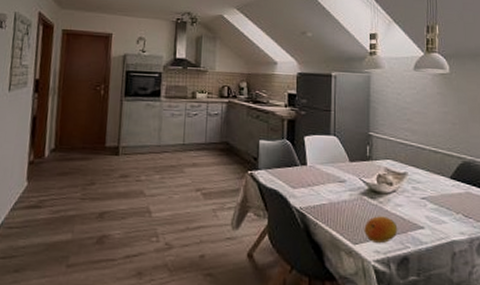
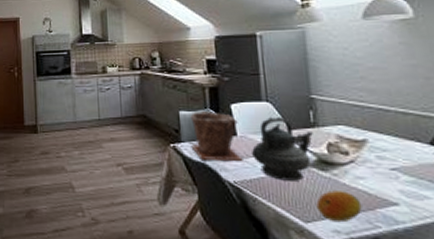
plant pot: none [266,141,310,189] -> present [190,111,243,162]
teapot: none [316,149,367,208] -> present [251,116,313,181]

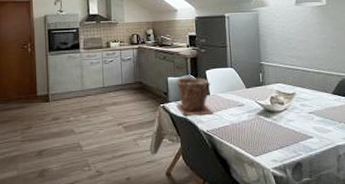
teapot: present [251,116,313,181] -> none [219,78,261,127]
fruit: present [316,190,362,223] -> none [262,131,291,154]

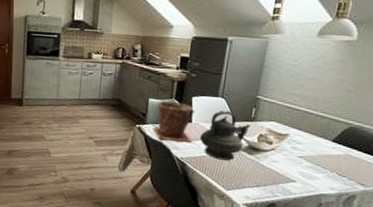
teapot: none [219,78,261,127] -> present [199,109,251,161]

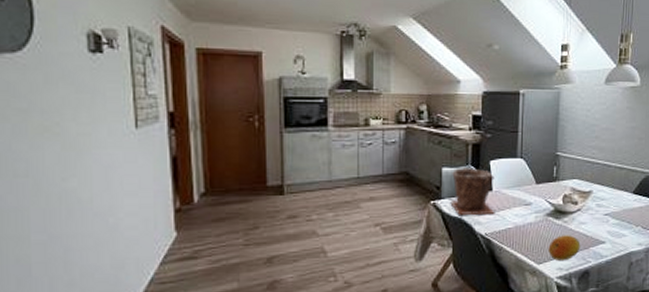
teapot: present [199,109,251,161] -> none [502,172,554,230]
fruit: none [237,169,271,192] -> present [548,235,581,262]

